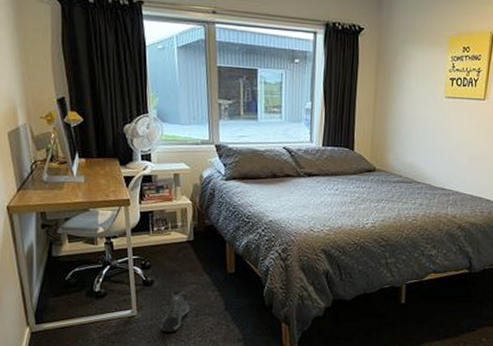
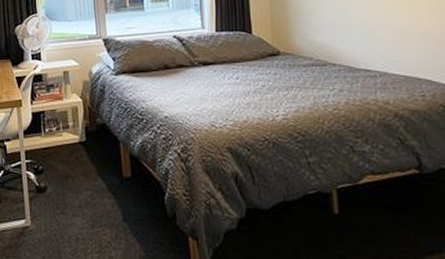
sneaker: present [160,291,190,333] -> none [54,198,85,247]

